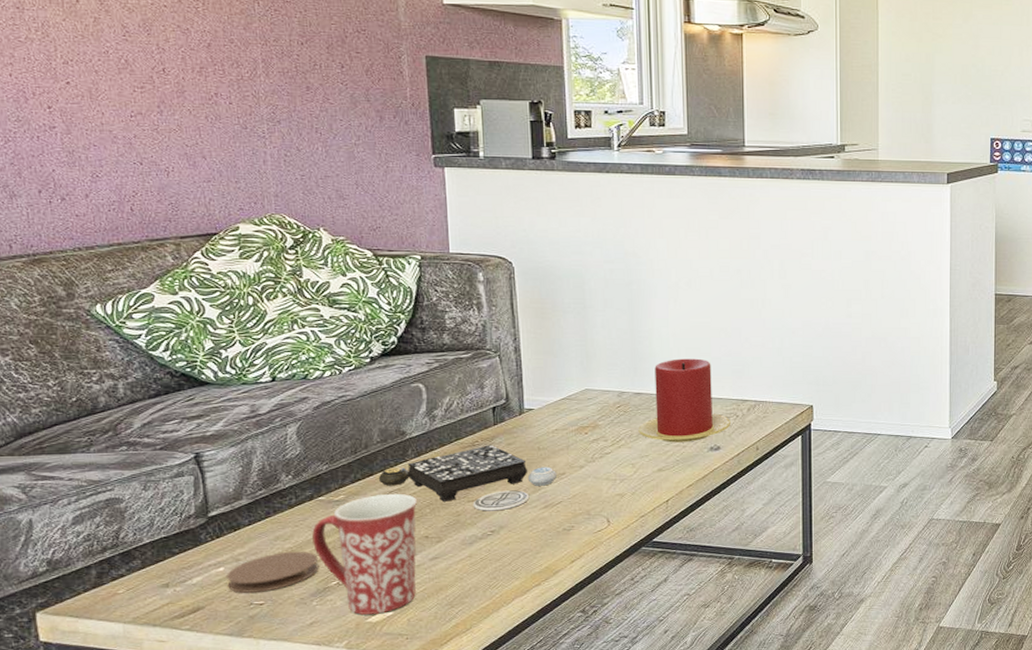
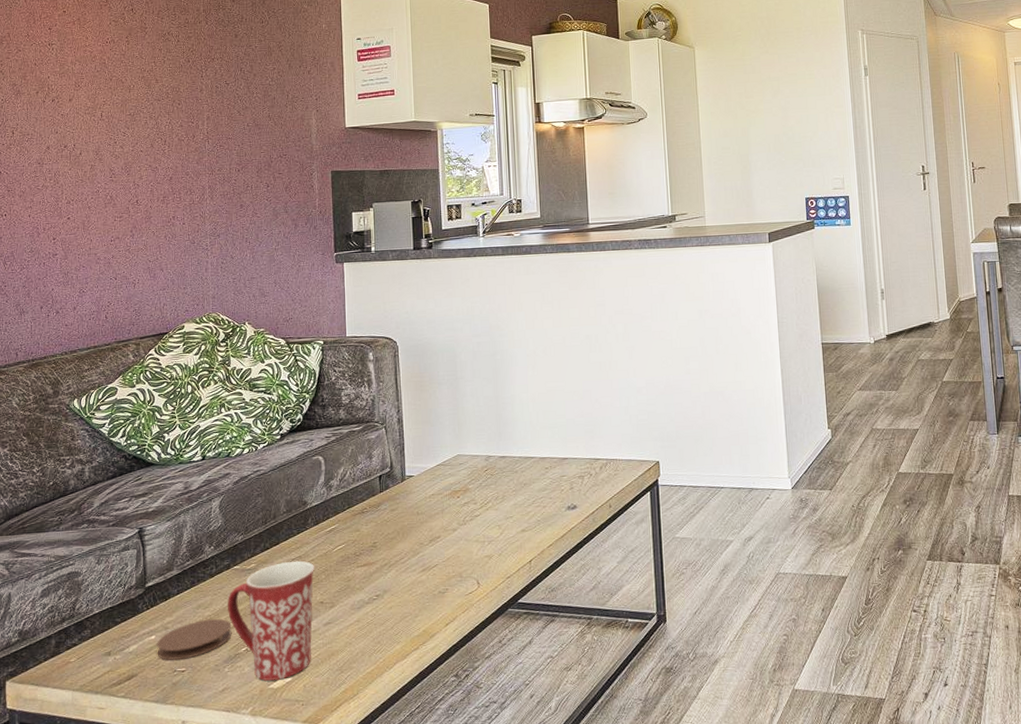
board game: present [378,445,557,511] -> none [283,511,433,576]
candle: present [638,358,730,443] -> none [503,420,585,503]

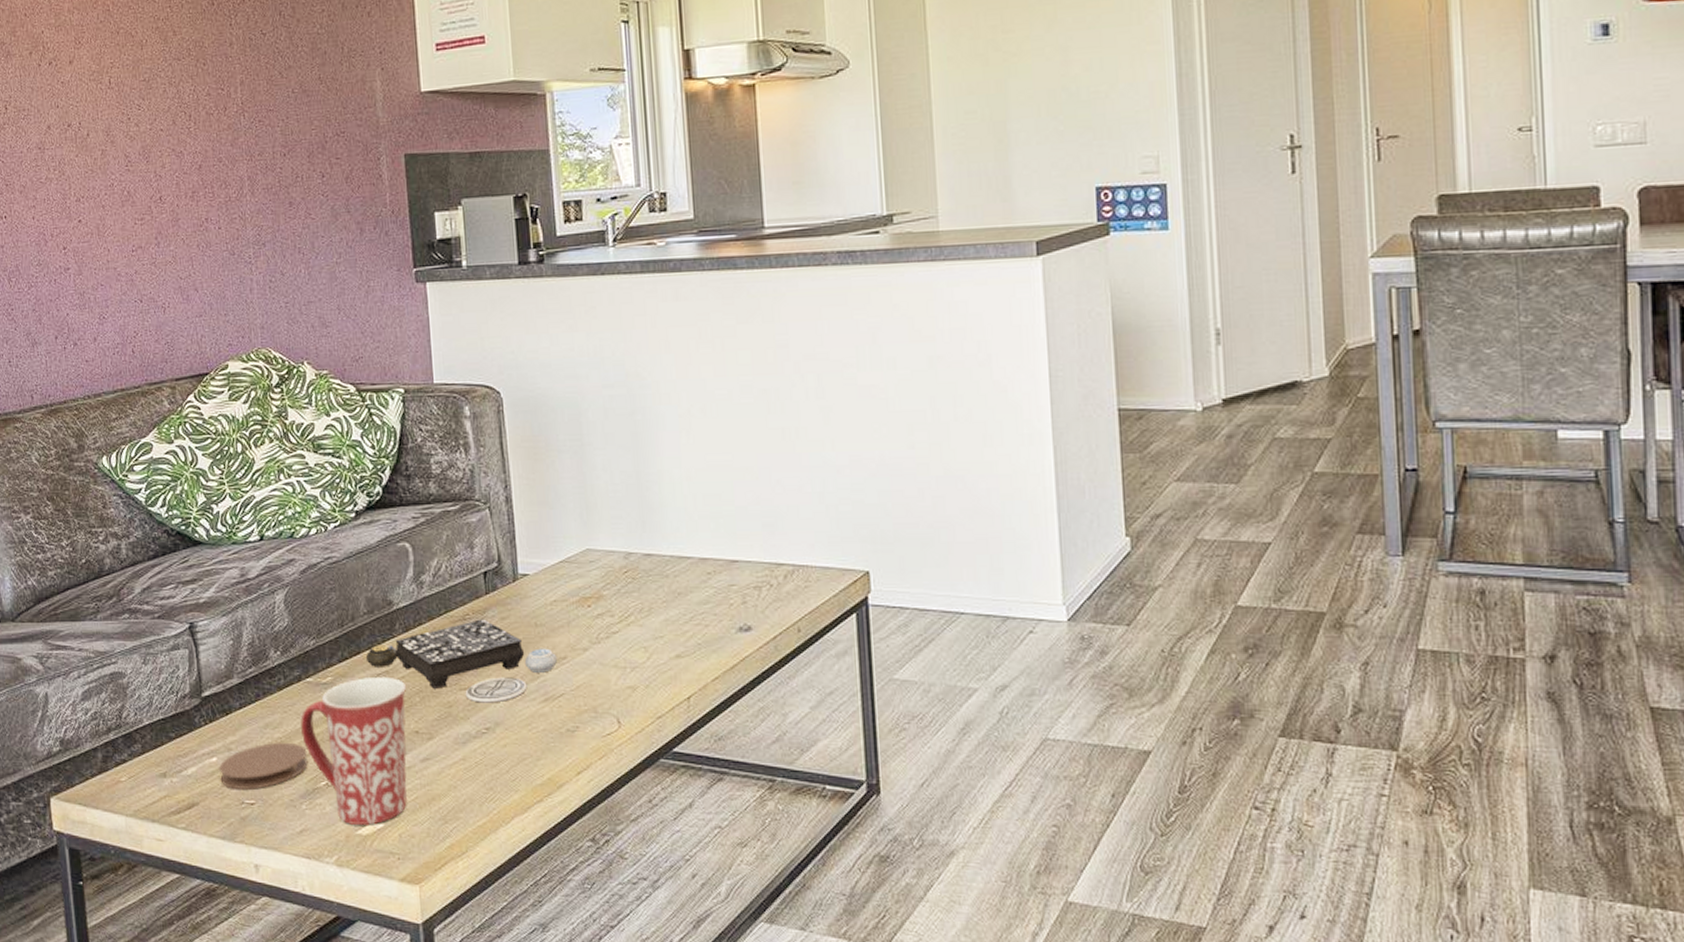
board game: none [283,511,433,576] -> present [365,619,557,703]

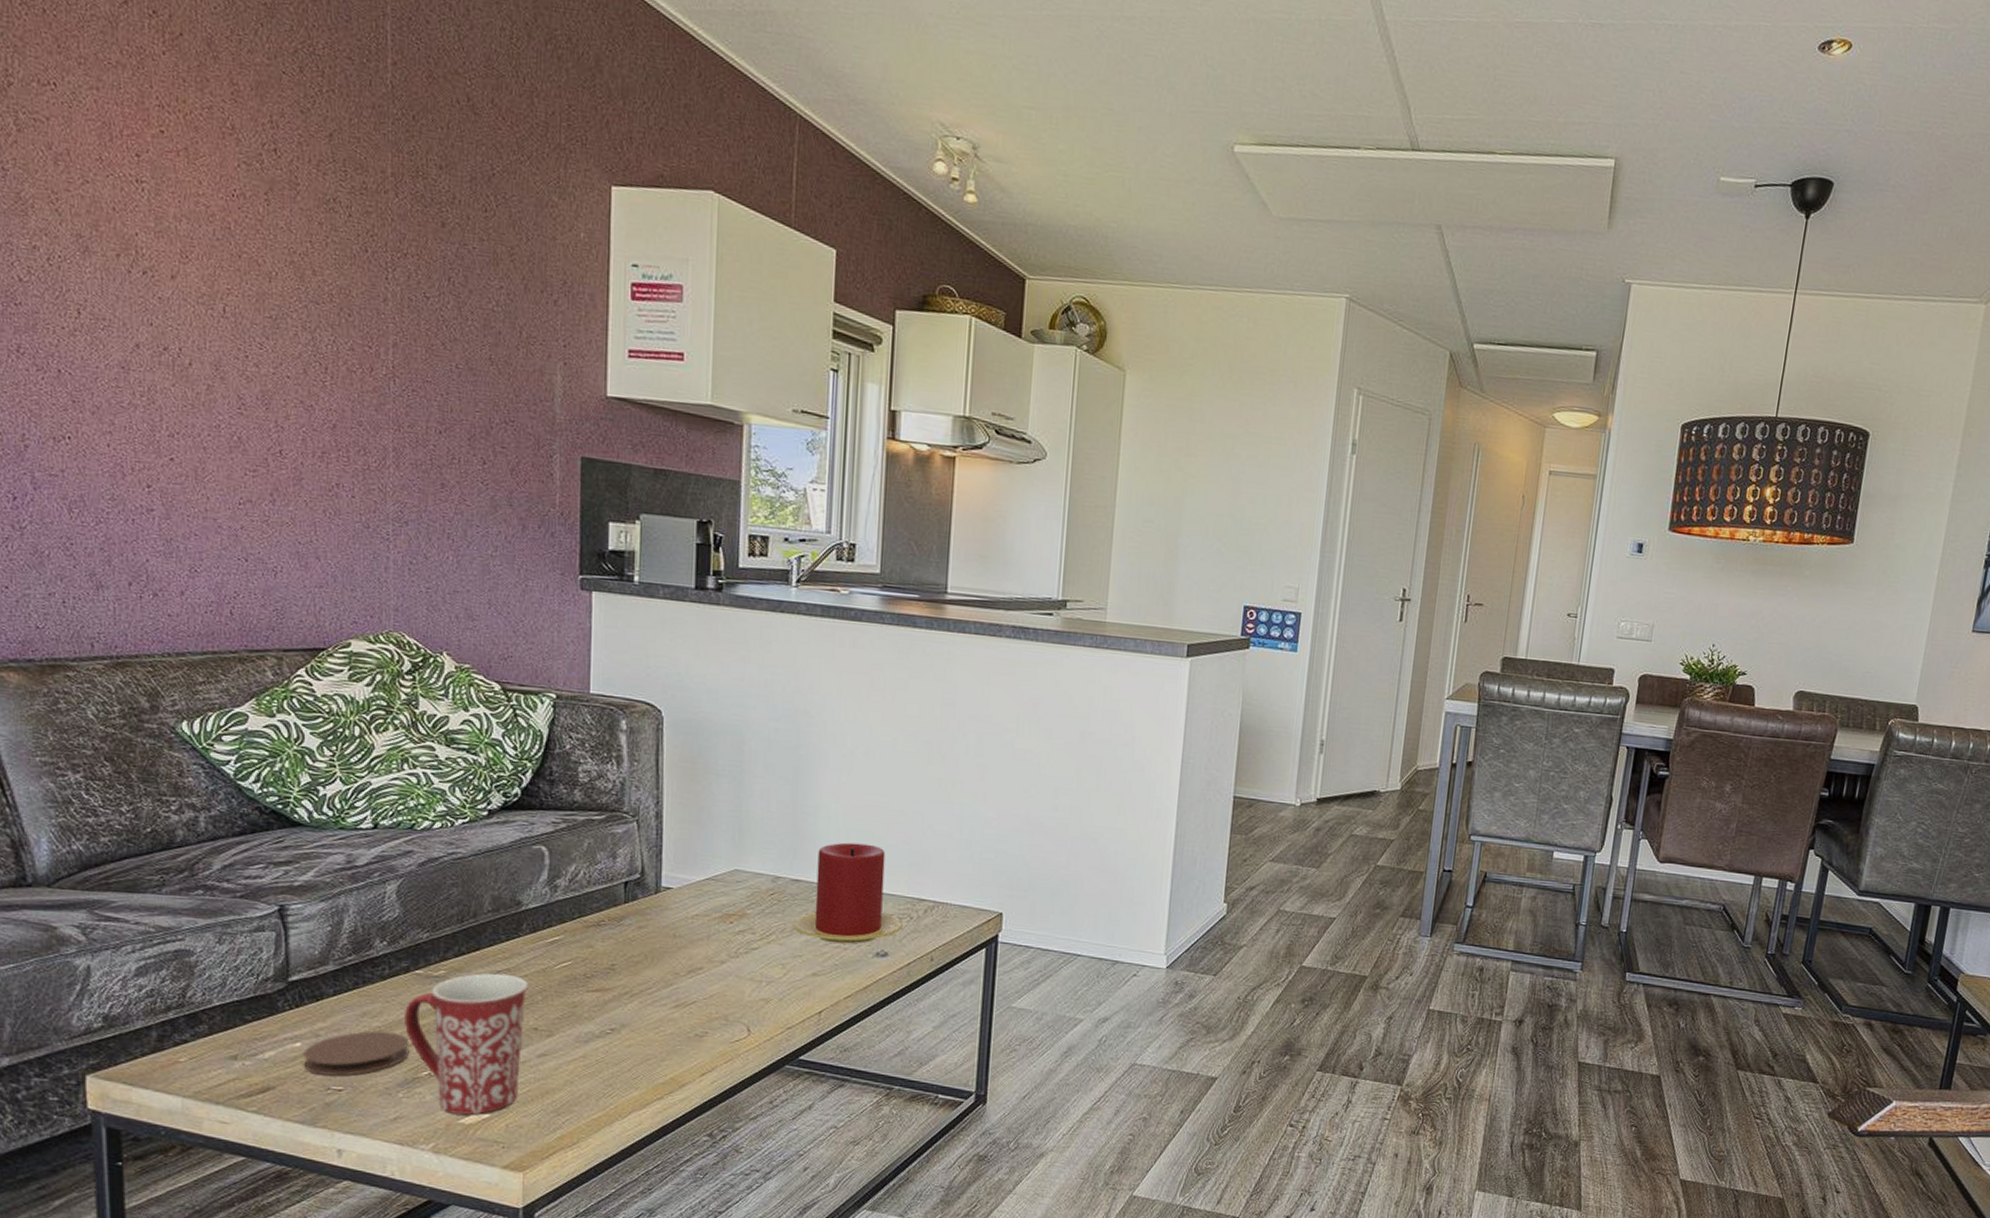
board game: present [365,619,557,703] -> none [485,926,693,1006]
candle: none [650,508,763,620] -> present [793,842,903,944]

